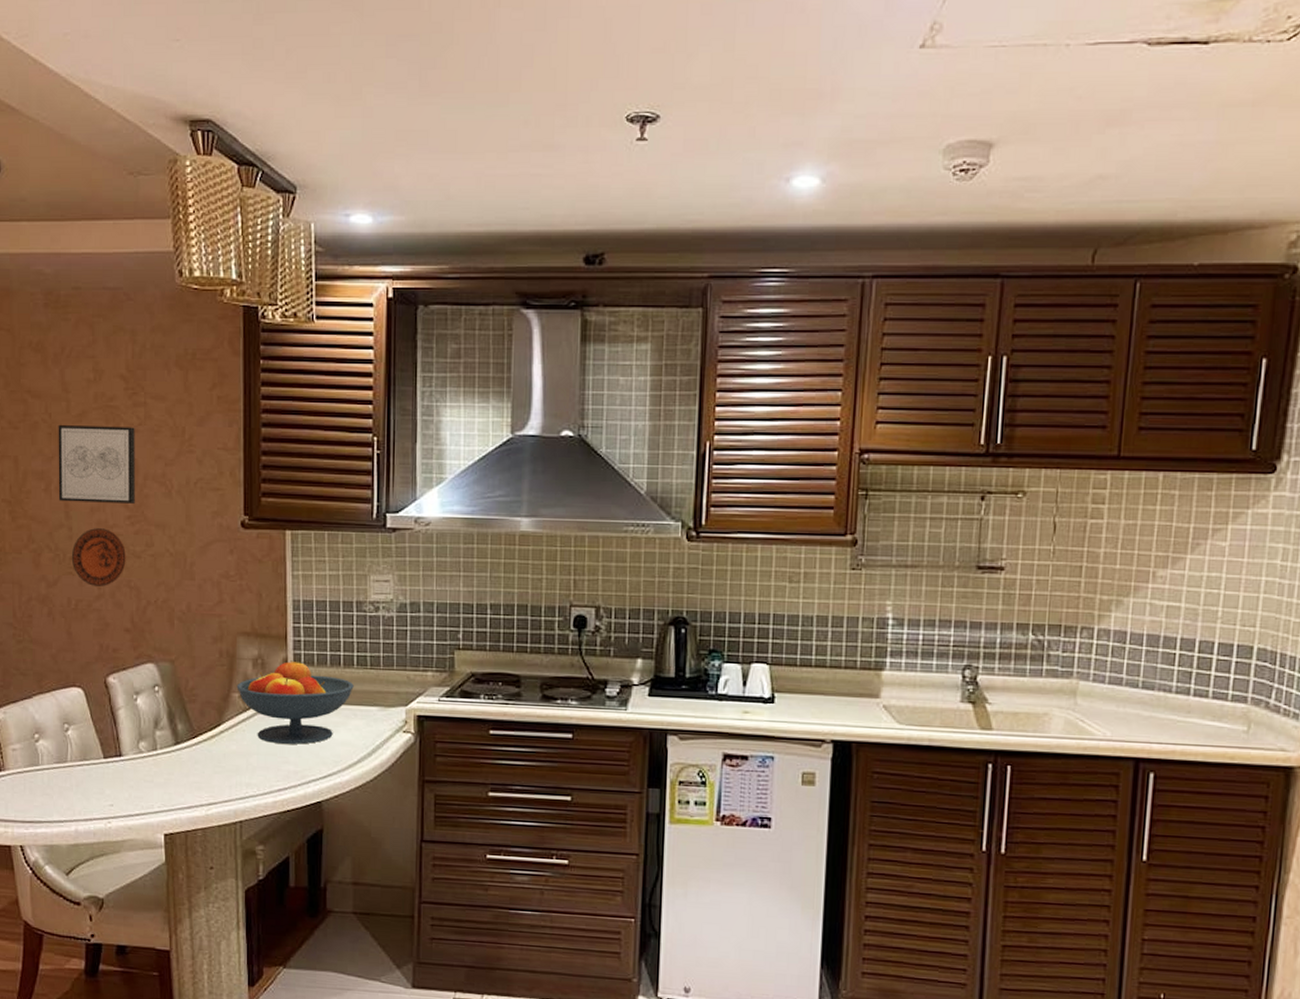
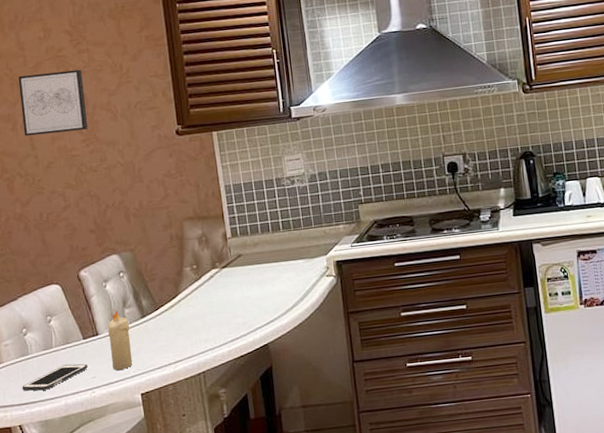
cell phone: none [28,784,106,810] -> present [22,363,88,391]
decorative plate: present [71,528,126,588] -> none [39,152,85,200]
candle: none [133,731,160,802] -> present [108,310,133,370]
fruit bowl: present [236,660,354,745] -> none [187,234,282,303]

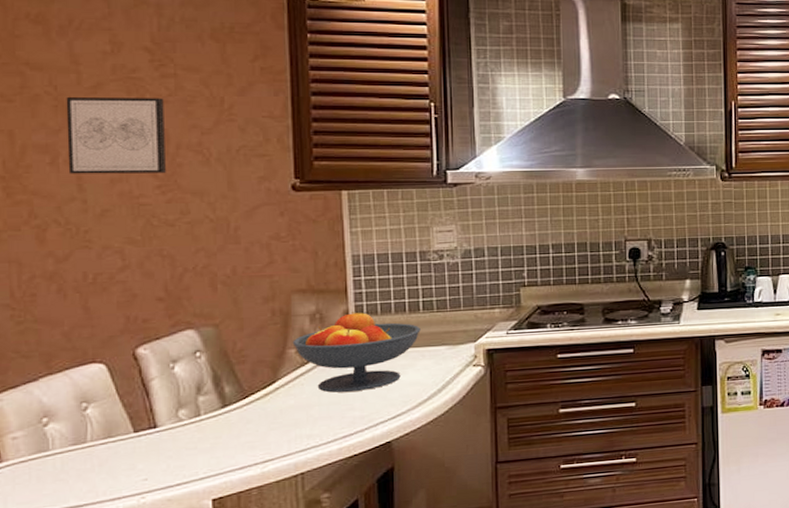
cell phone: present [22,363,88,391] -> none [34,462,138,497]
candle: present [108,310,133,370] -> none [171,398,204,471]
fruit bowl: none [187,234,282,303] -> present [292,312,421,393]

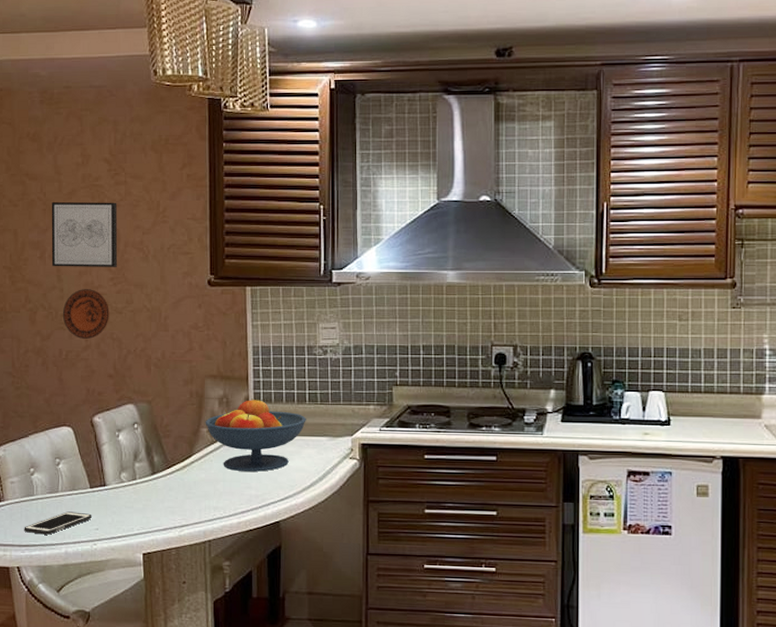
cell phone: none [34,462,138,497] -> present [24,511,92,535]
decorative plate: none [86,199,156,259] -> present [62,289,109,340]

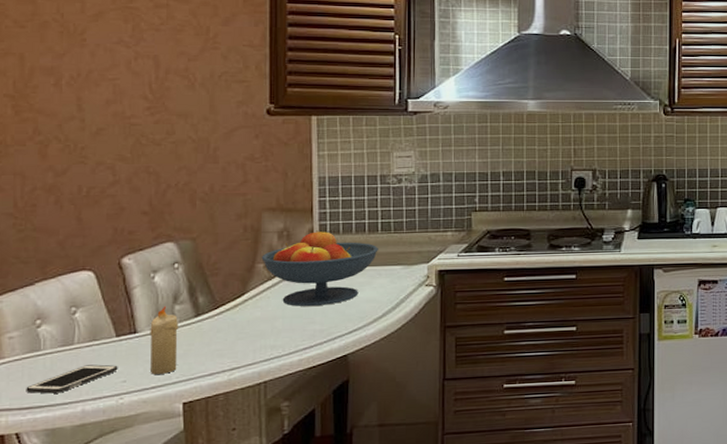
wall art: present [51,202,117,267] -> none [70,24,156,96]
decorative plate: present [62,289,109,340] -> none [83,119,145,174]
candle: none [116,463,139,525] -> present [150,306,179,374]

